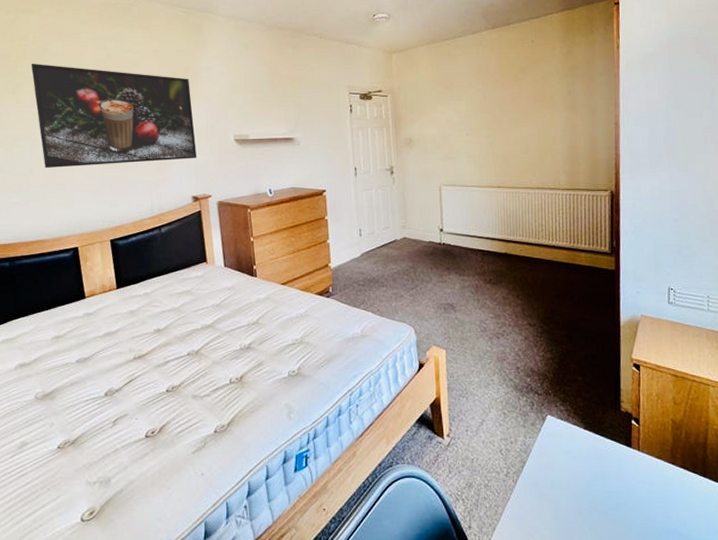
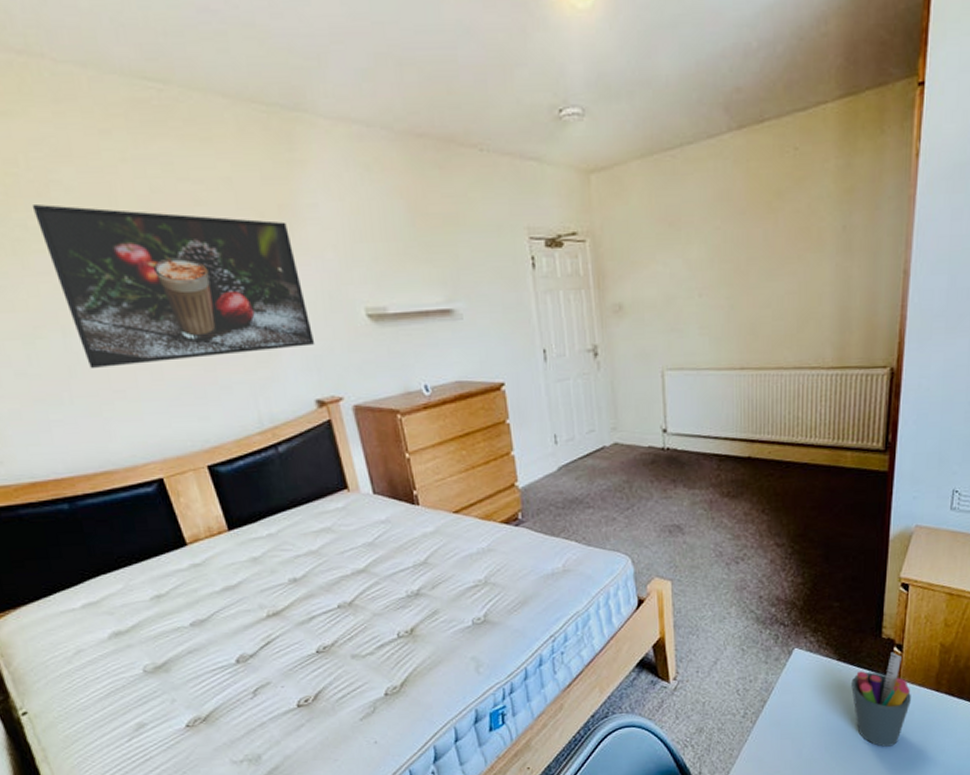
pen holder: none [598,424,651,515] -> present [851,652,911,747]

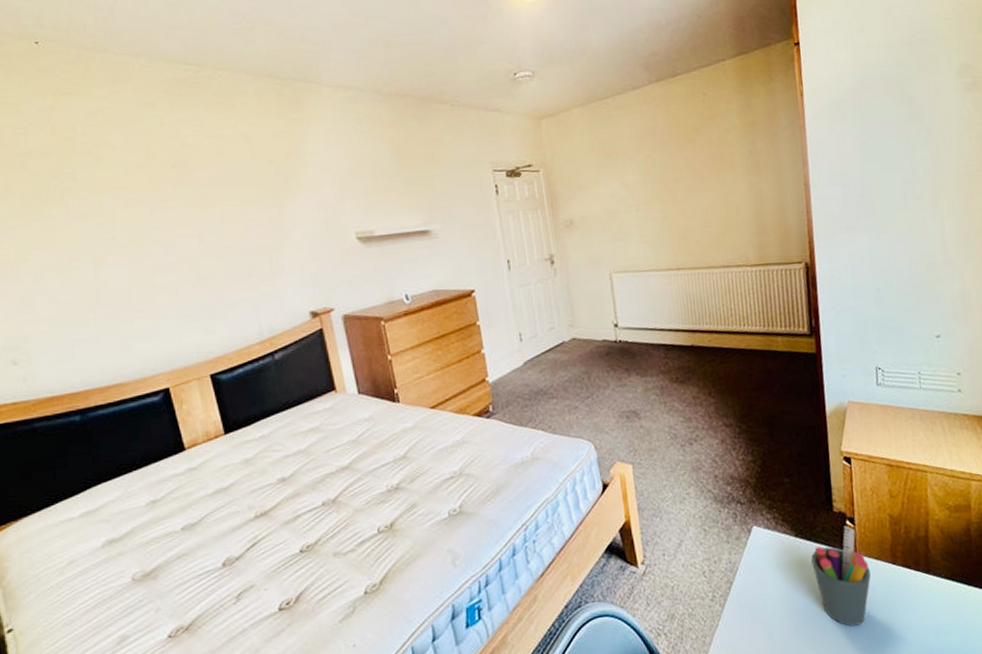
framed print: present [31,204,315,369] -> none [82,160,312,294]

